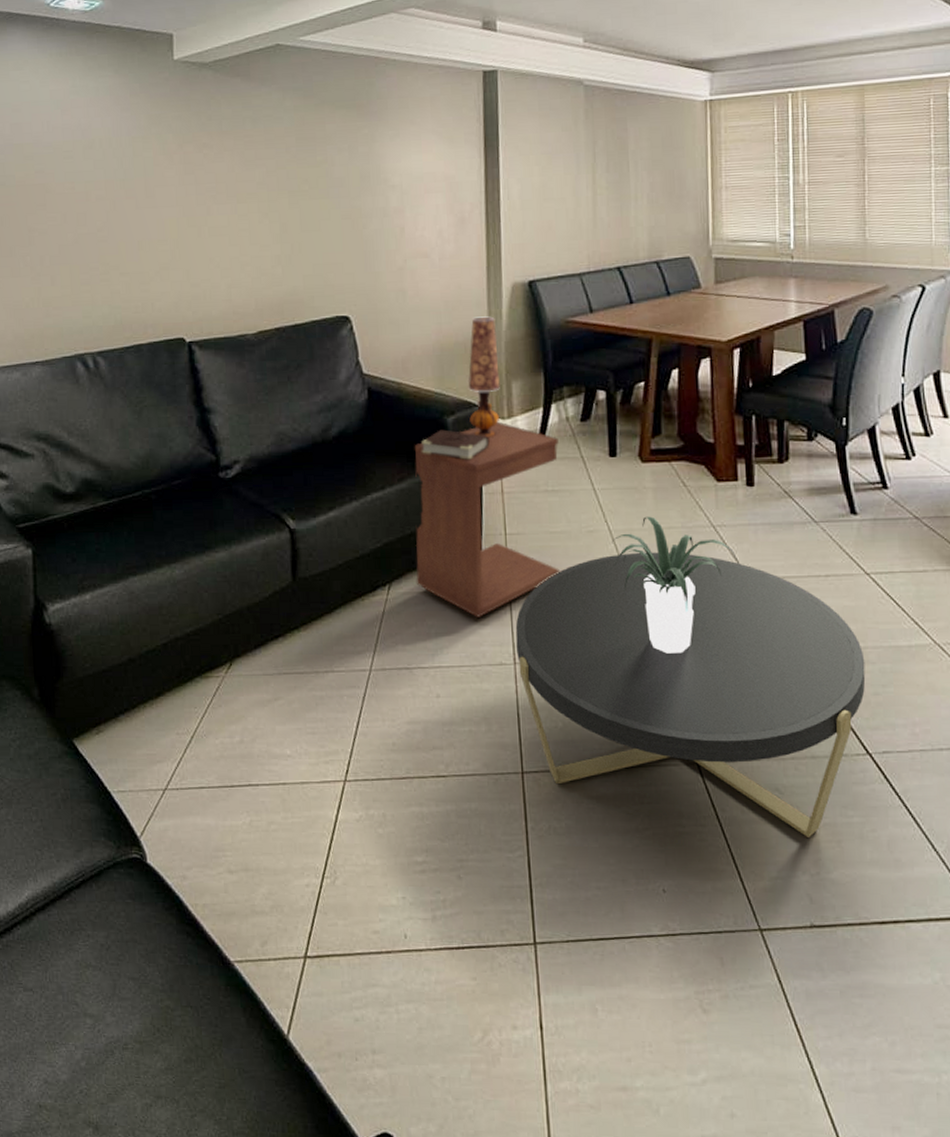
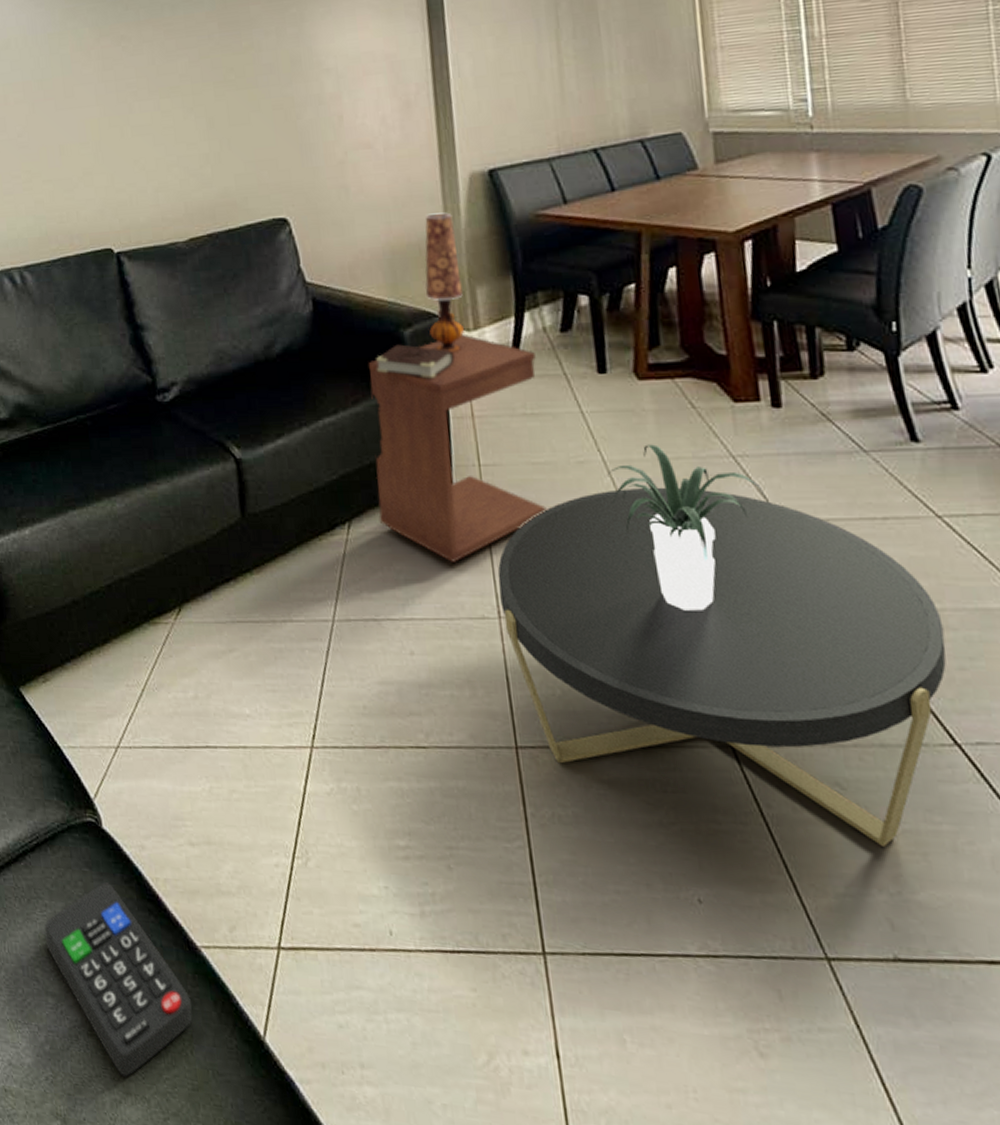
remote control: none [86,911,223,1083] -> present [44,882,192,1077]

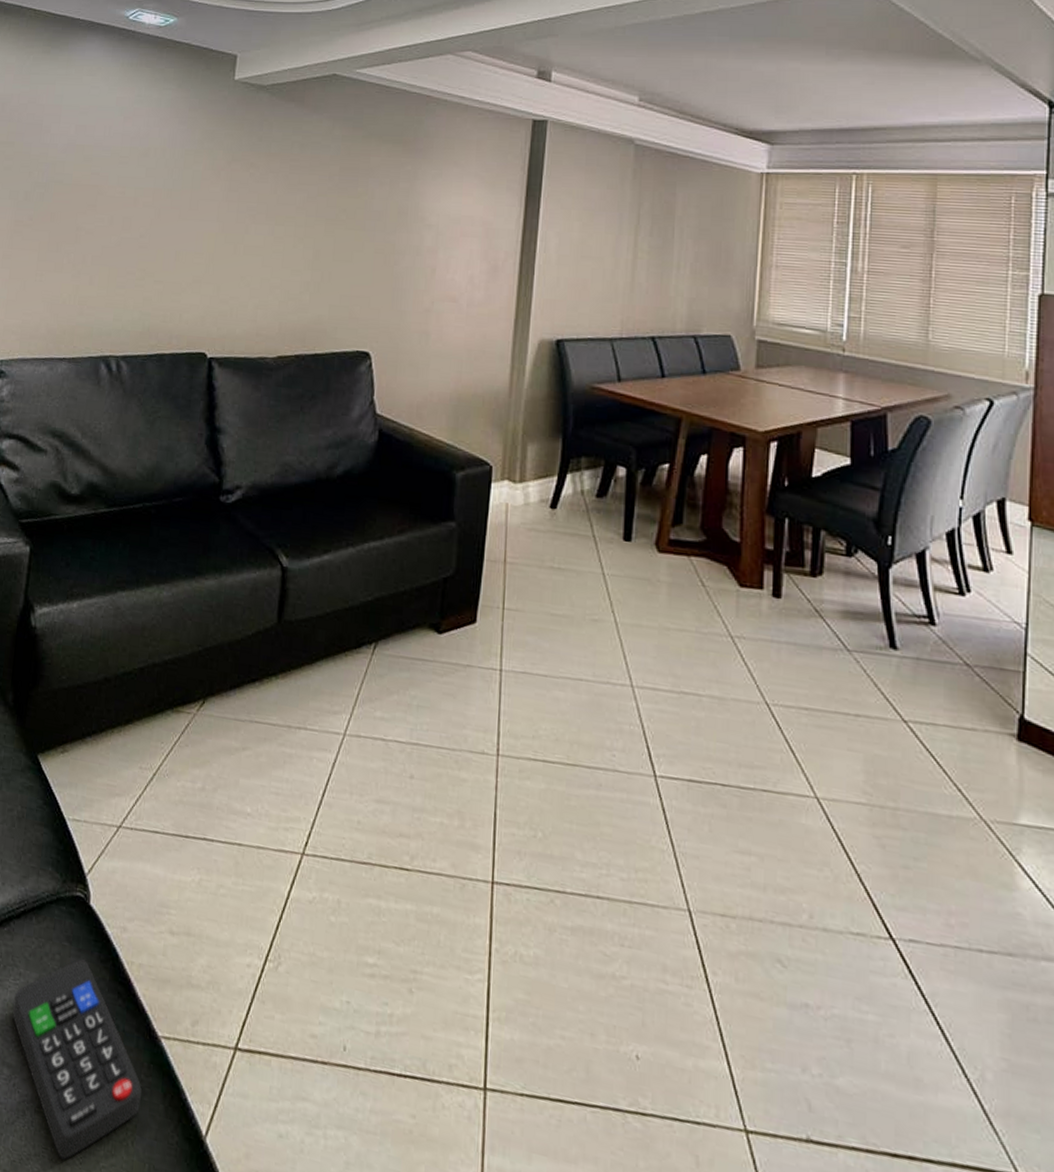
side table: present [368,333,547,562] -> none [403,484,570,697]
book: present [376,344,455,379] -> none [426,484,498,521]
table lamp: present [424,212,464,353] -> none [479,370,518,501]
coffee table: present [498,487,947,848] -> none [501,650,895,1029]
potted plant: present [607,444,770,611] -> none [616,613,758,777]

